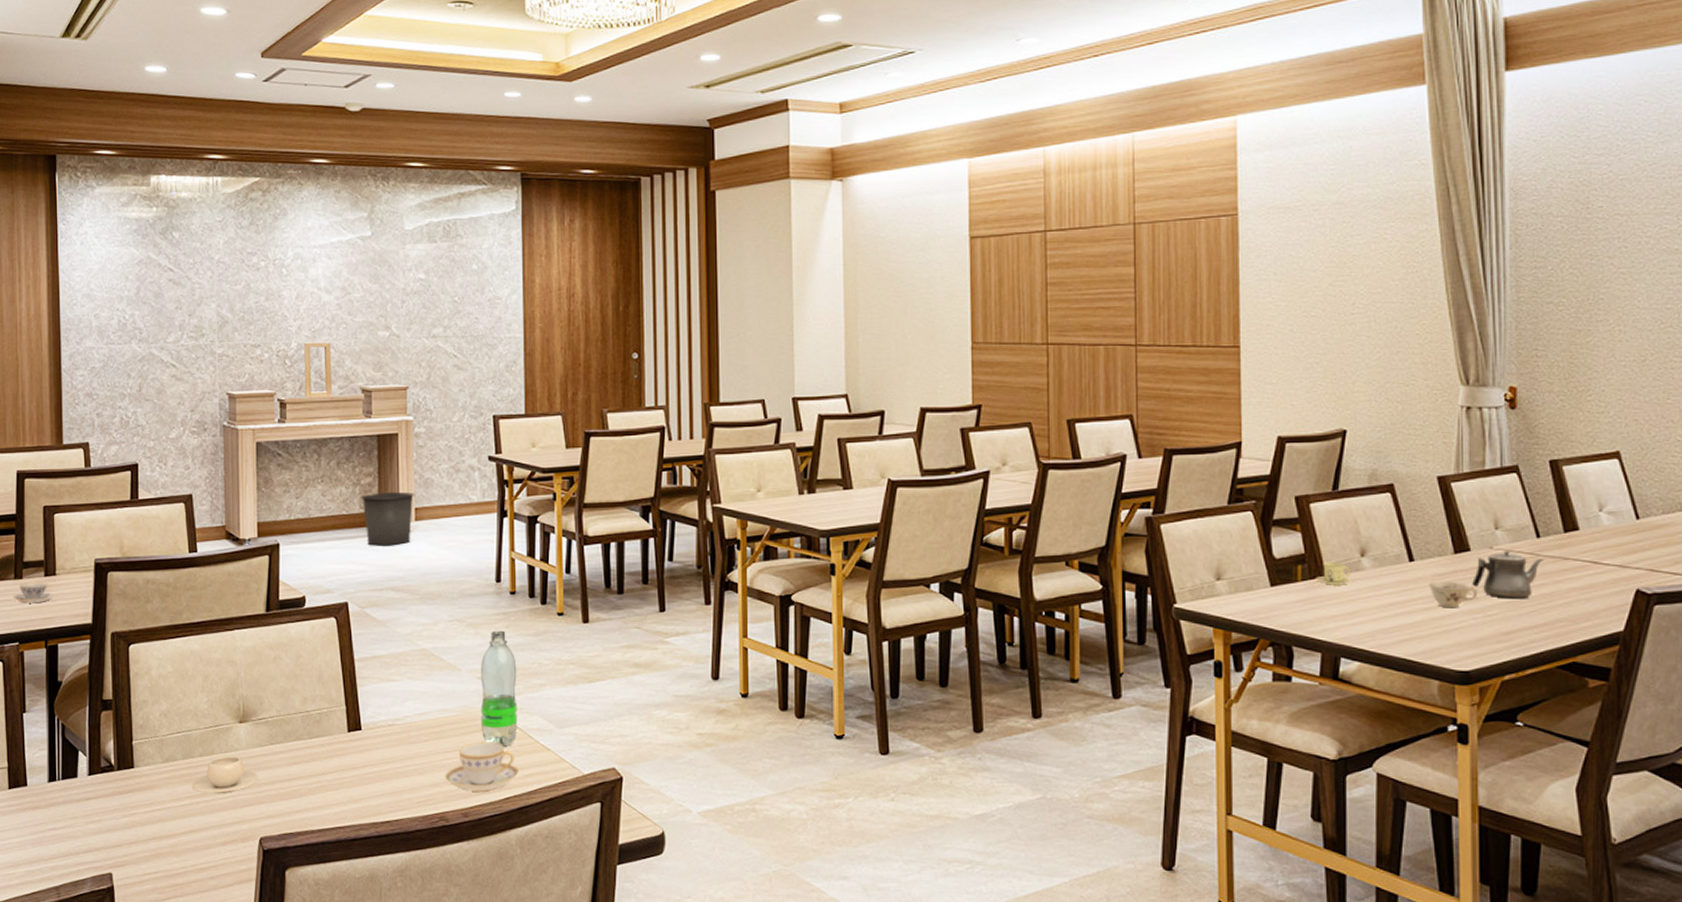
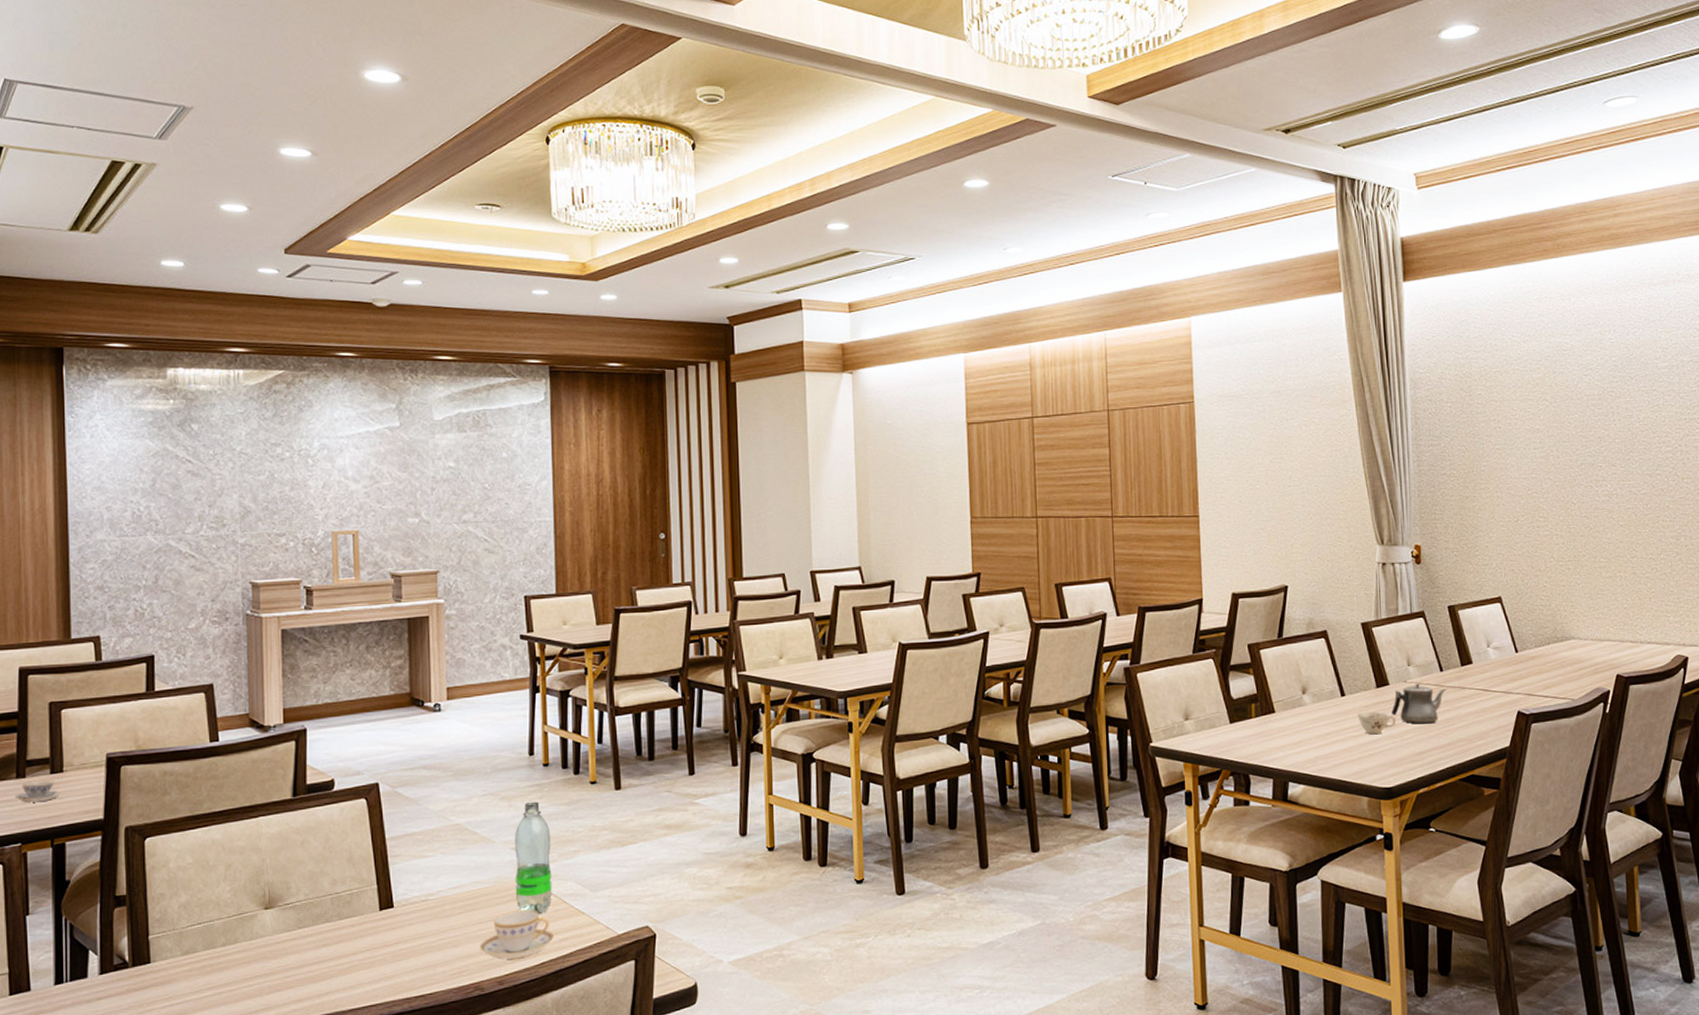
teacup: present [191,756,258,794] -> none [213,943,286,983]
waste bin: present [360,491,415,546] -> none [391,672,447,726]
cup and saucer: present [1315,562,1353,585] -> none [1266,700,1297,720]

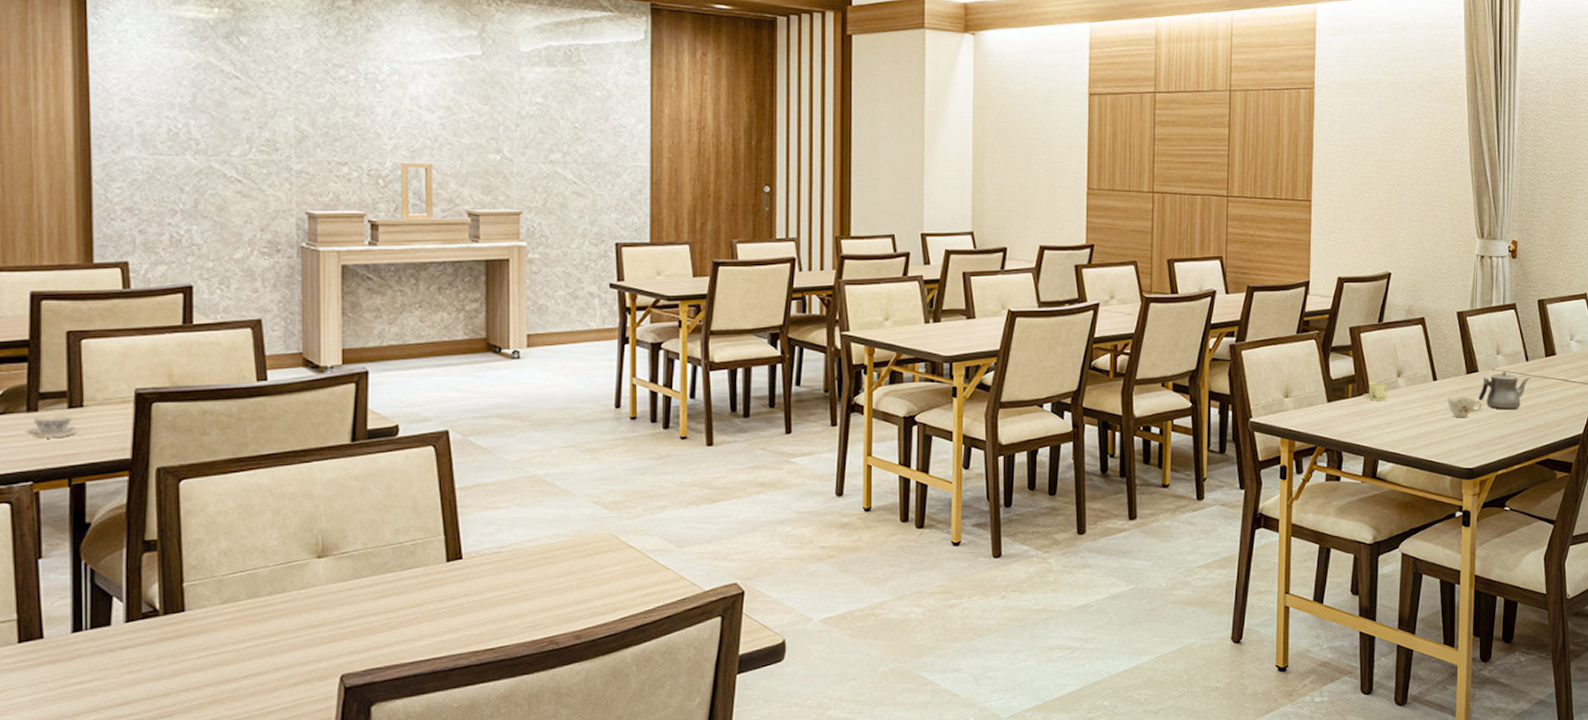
teacup: present [479,910,555,960] -> none [555,564,637,614]
bottle: present [514,801,552,913] -> none [596,455,636,568]
cup and saucer: none [1266,700,1297,720] -> present [1362,382,1391,401]

